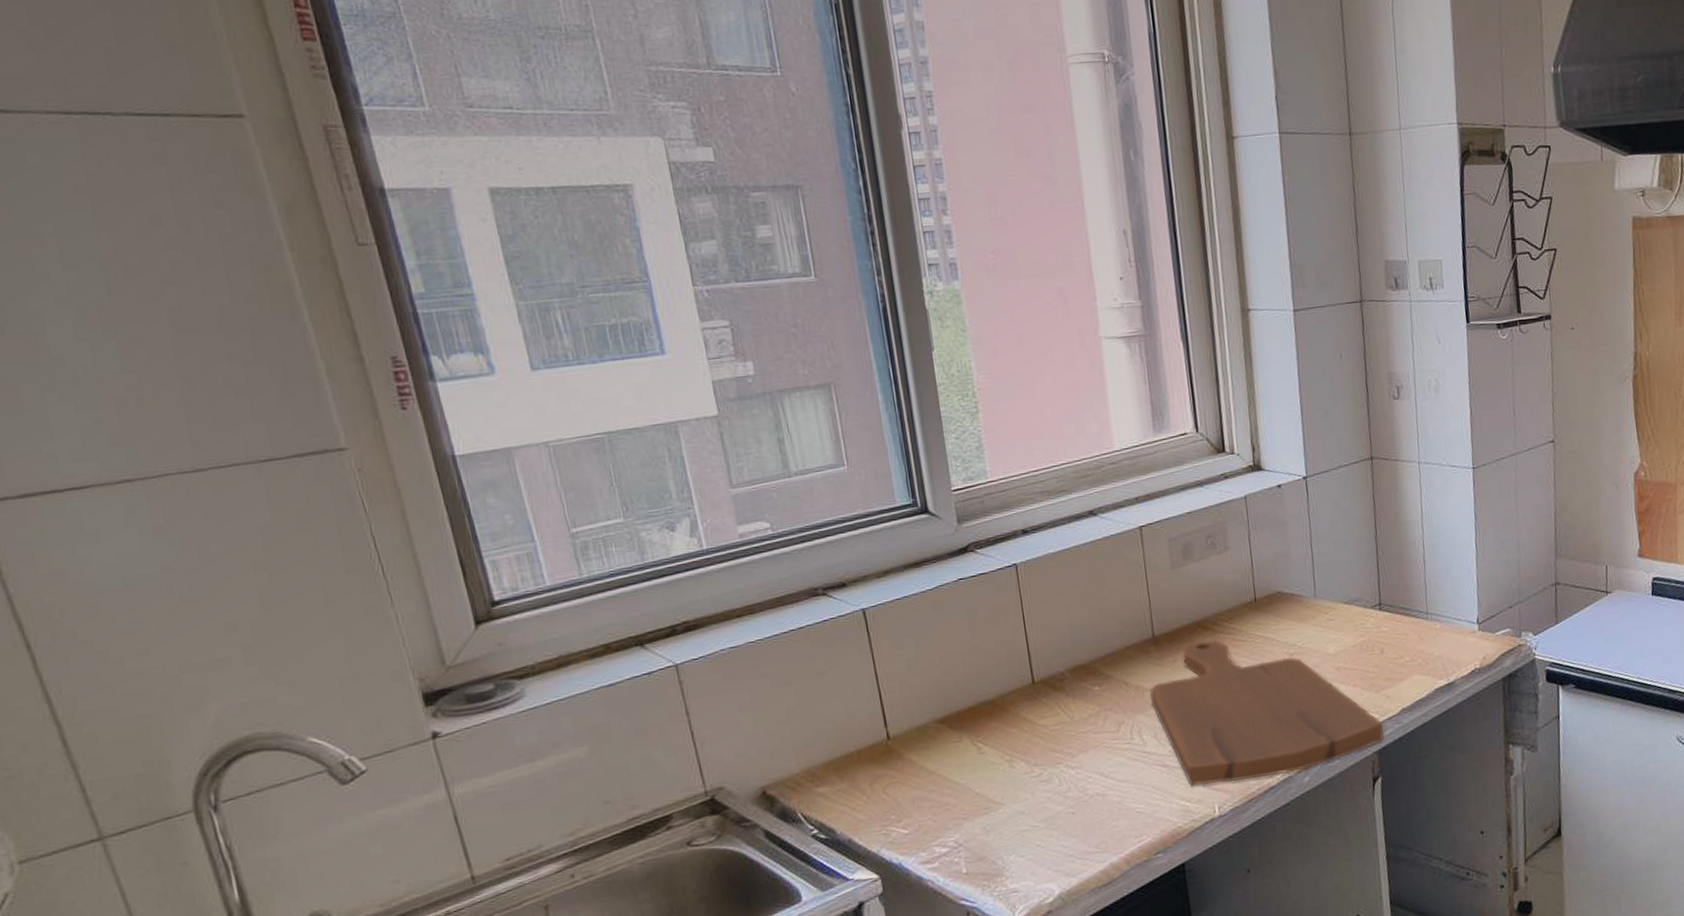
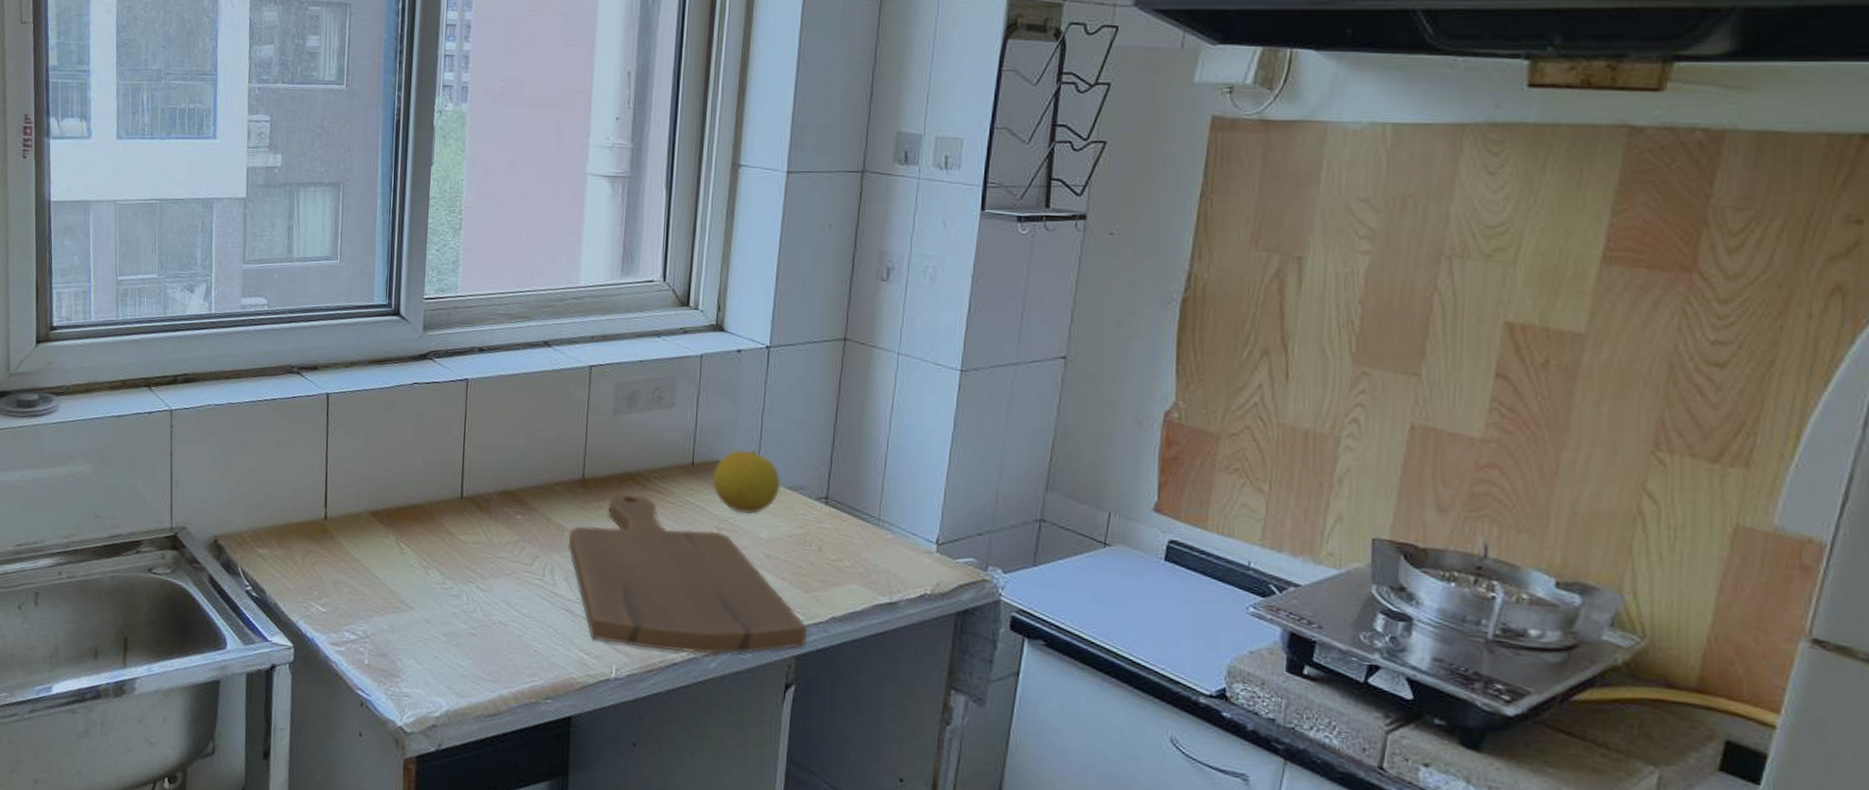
fruit: none [1276,574,1339,635] -> present [713,449,780,514]

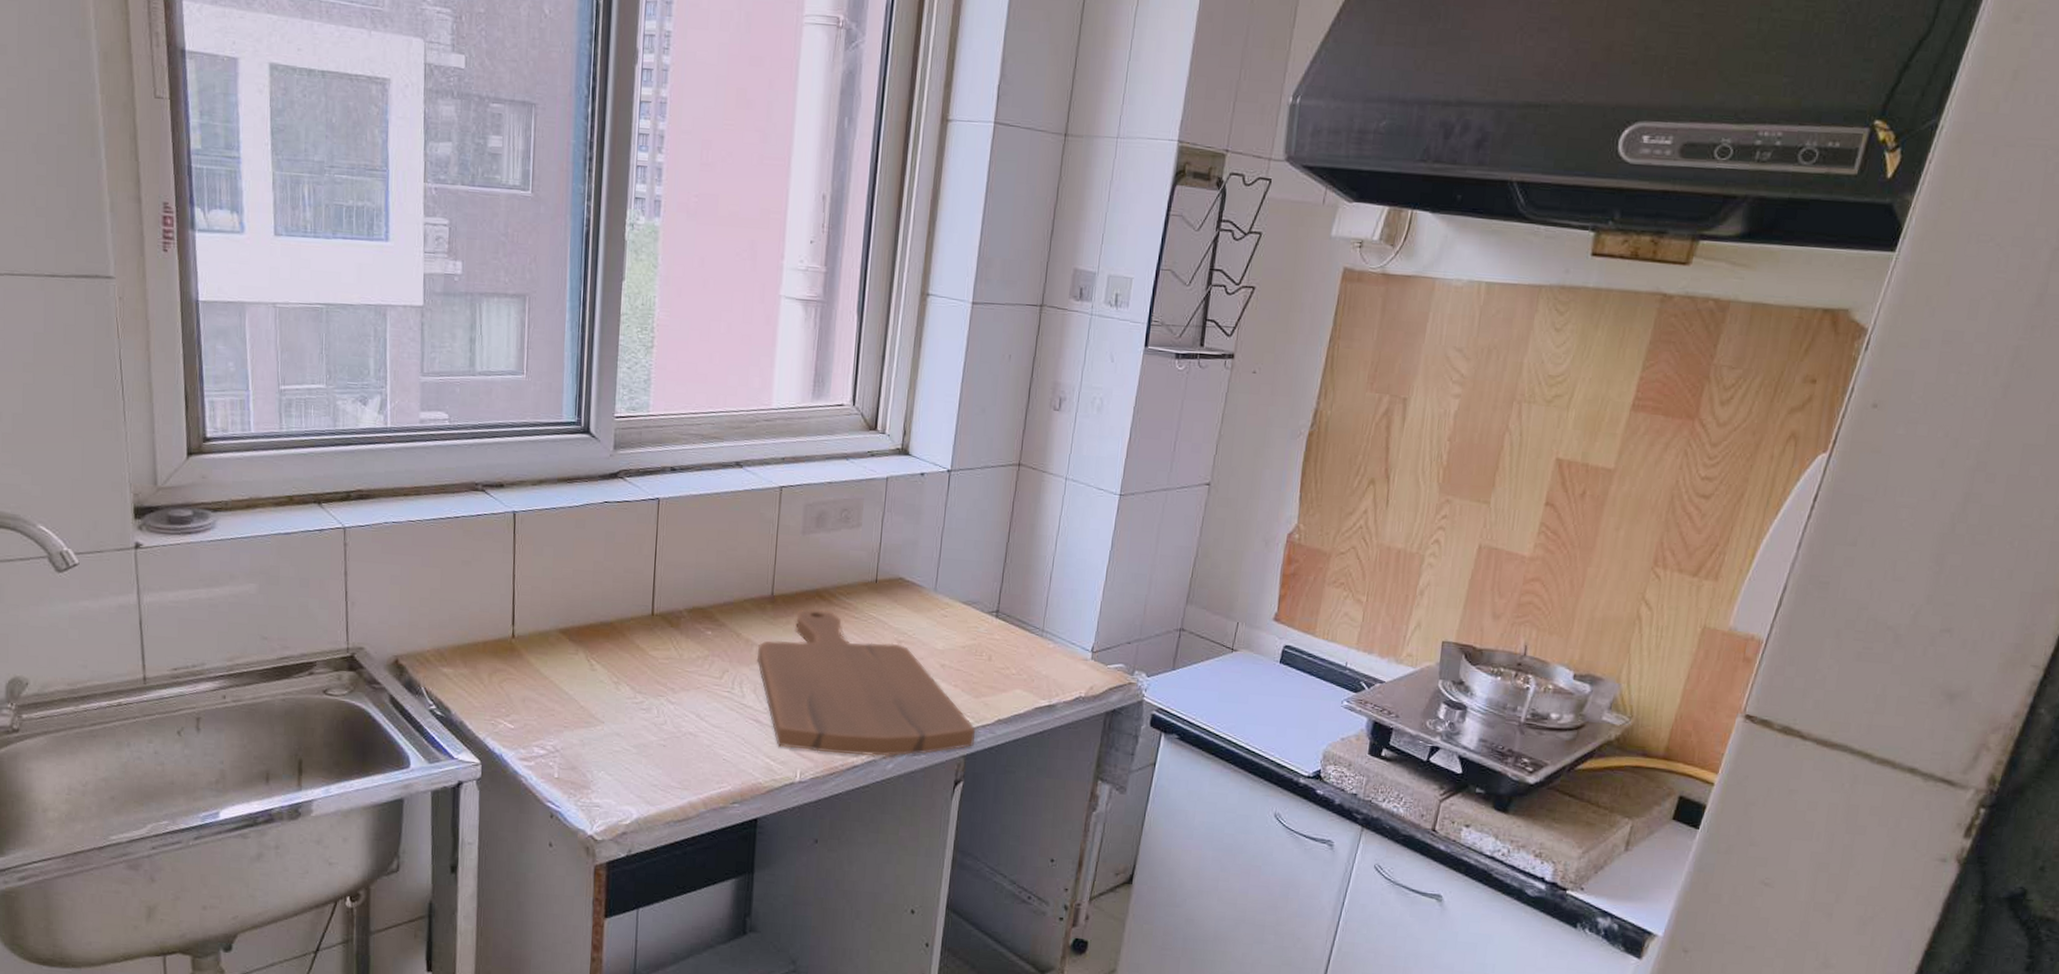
fruit: present [713,449,780,514] -> none [895,567,956,627]

